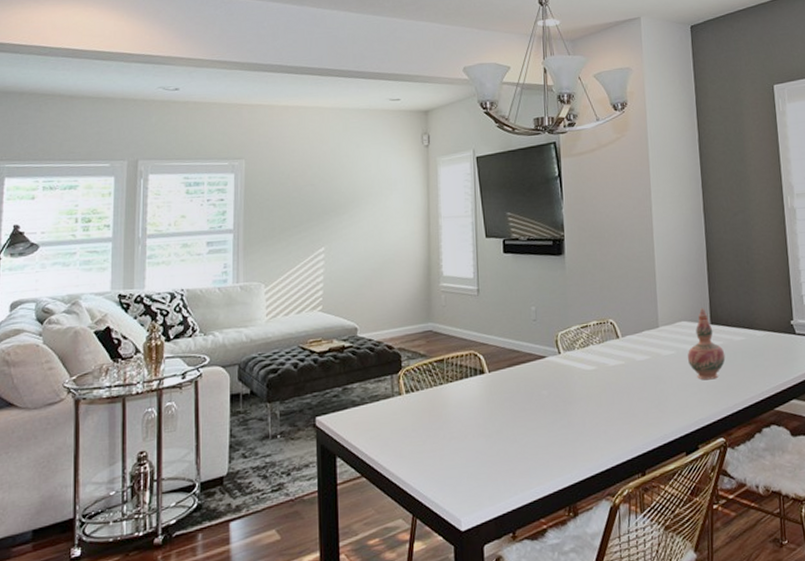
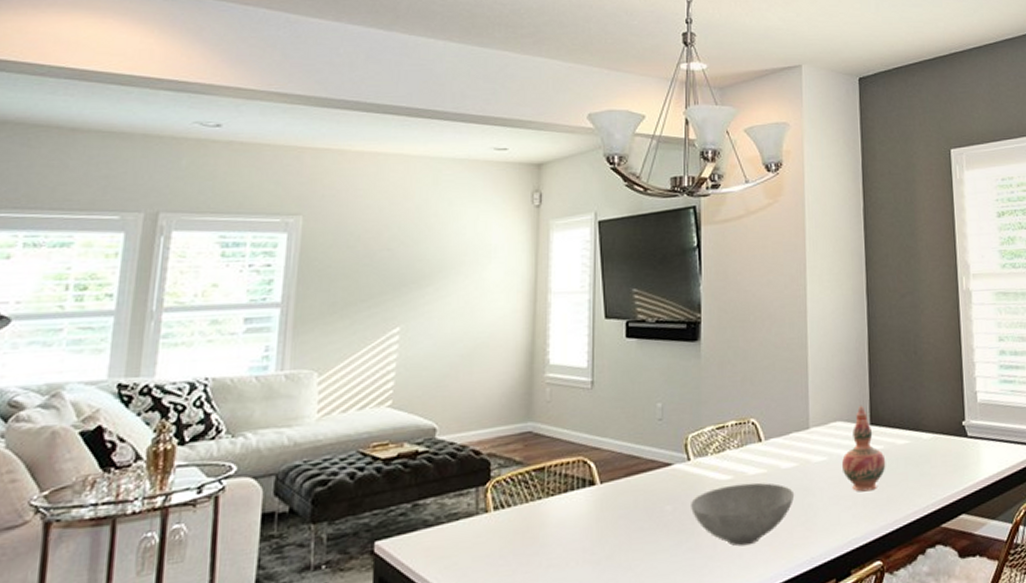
bowl: none [563,372,649,425] -> present [691,482,795,547]

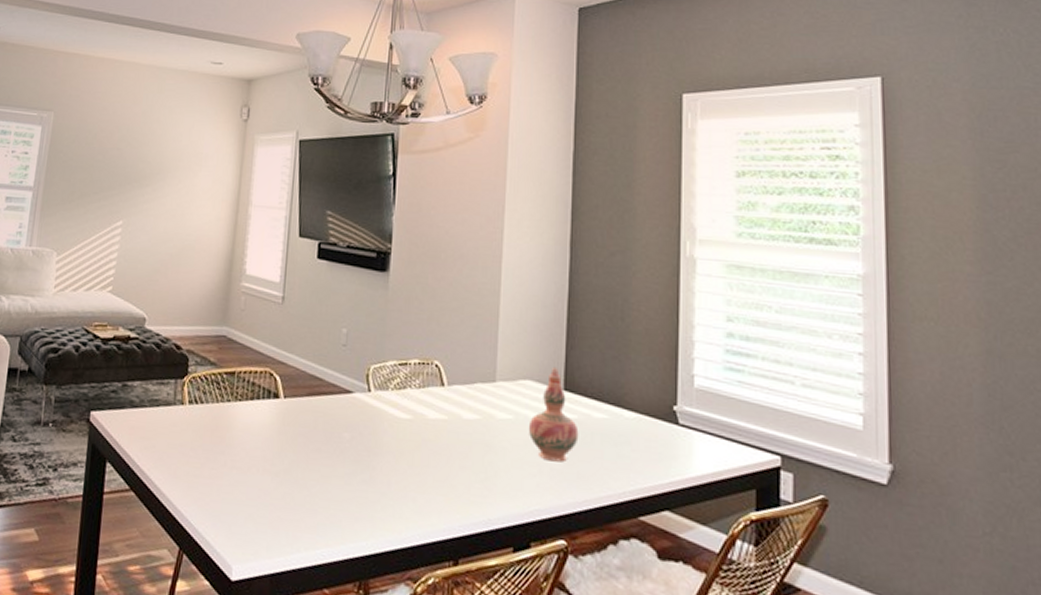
bowl: present [691,482,795,547] -> none [368,425,475,491]

